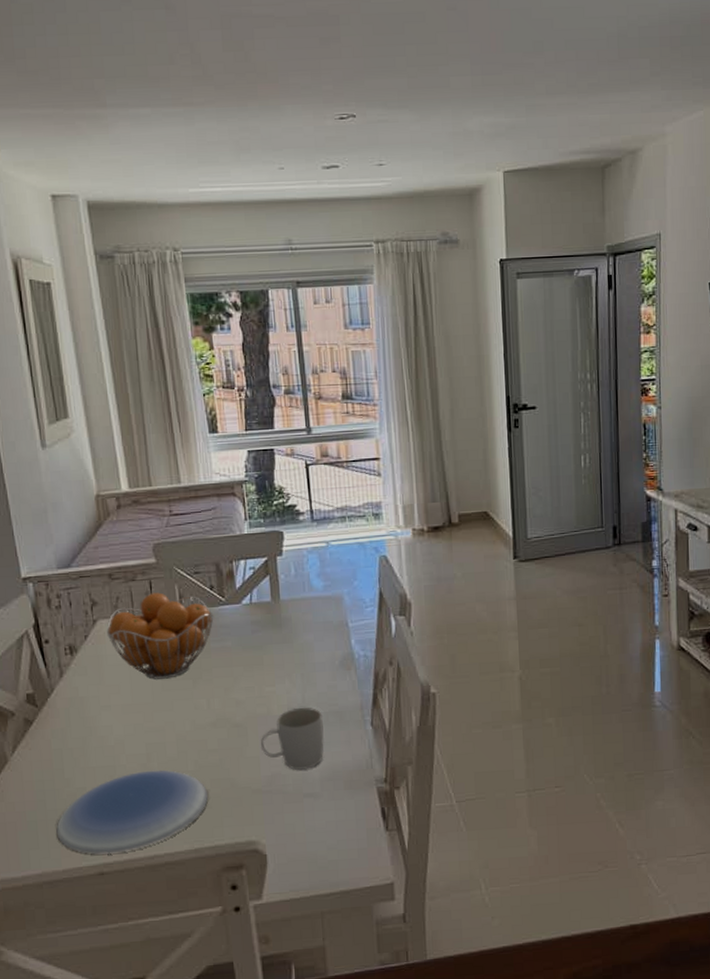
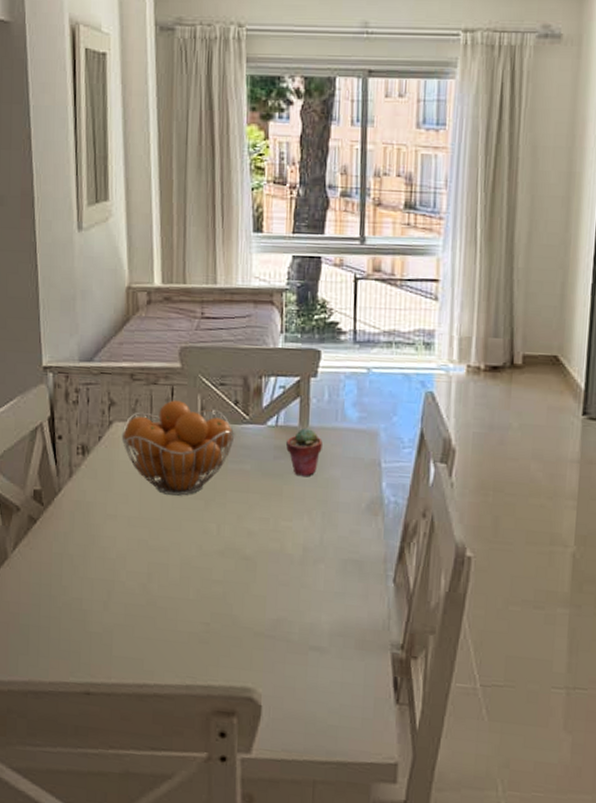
plate: present [56,770,209,855] -> none [47,591,207,675]
mug: present [260,707,324,770] -> none [268,549,340,620]
potted succulent: none [261,601,294,645] -> present [285,427,322,477]

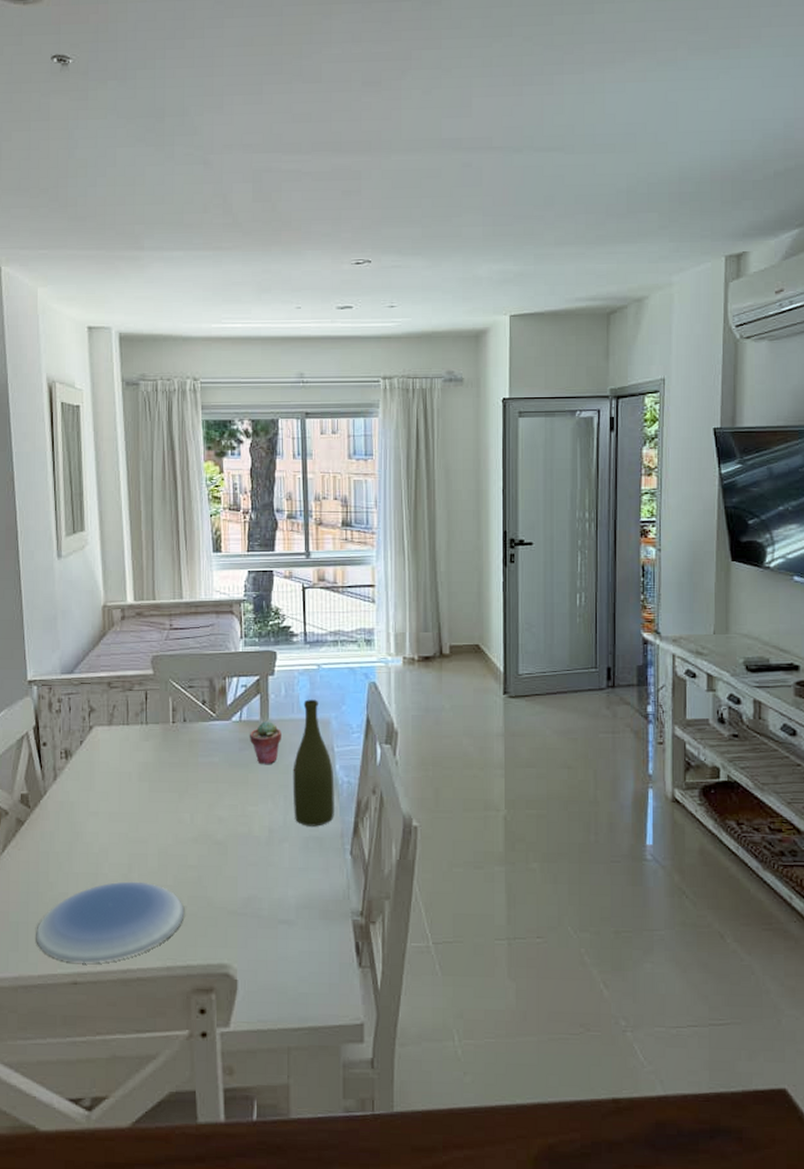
plate: none [47,591,207,675] -> present [36,881,185,964]
fruit basket: present [121,400,235,496] -> none [101,704,204,790]
bottle: none [332,406,380,549] -> present [292,699,334,827]

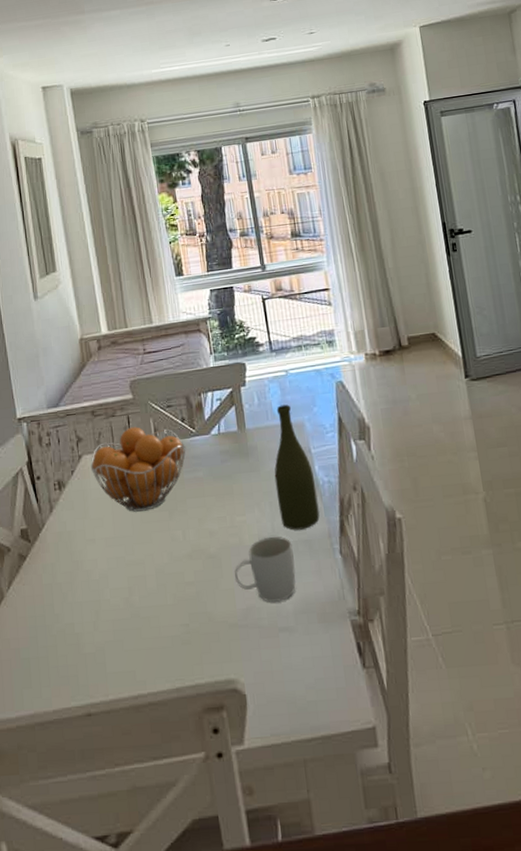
plate: present [36,881,185,964] -> none [47,604,188,694]
fruit basket: none [101,704,204,790] -> present [90,427,186,512]
mug: none [239,830,302,895] -> present [234,536,296,603]
potted succulent: present [249,720,281,765] -> none [229,430,260,474]

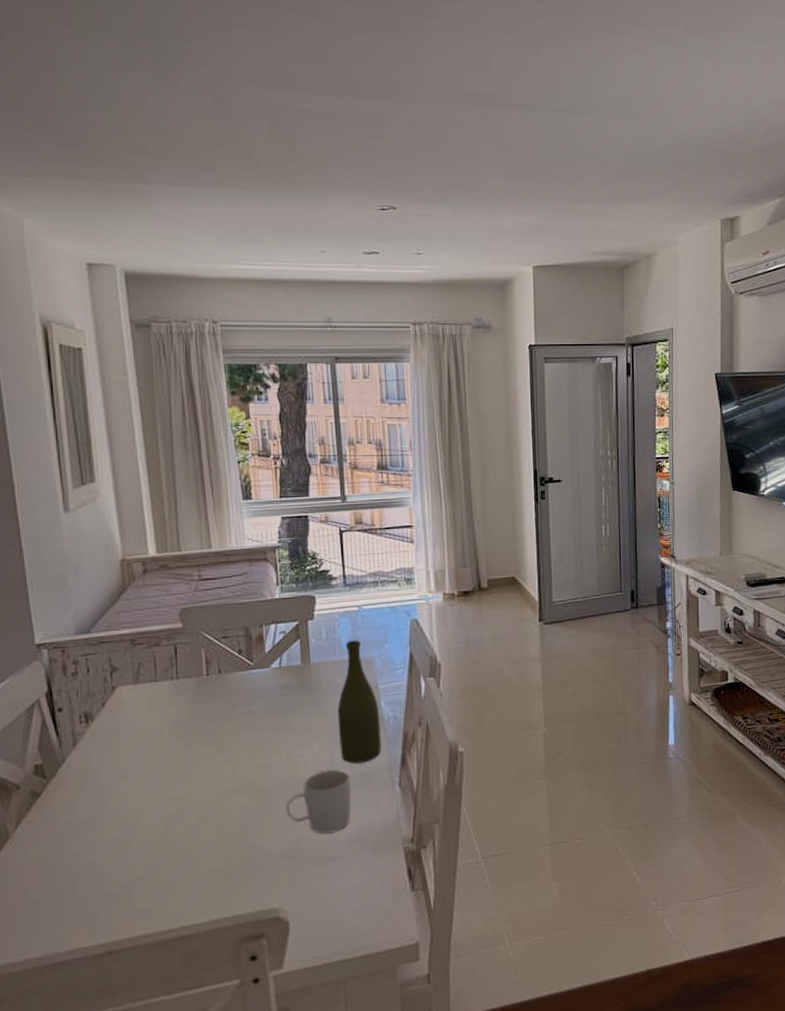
fruit basket: present [90,427,186,512] -> none [126,657,241,746]

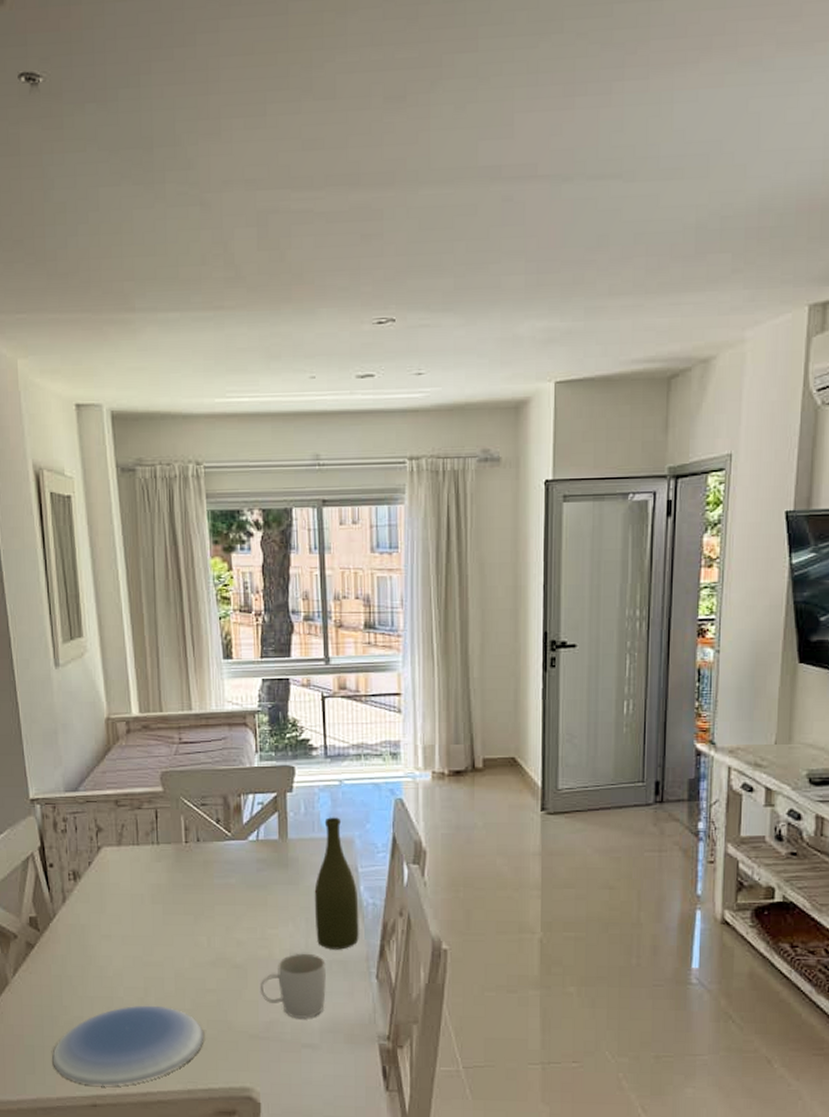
plate: none [61,839,230,933] -> present [52,1005,204,1087]

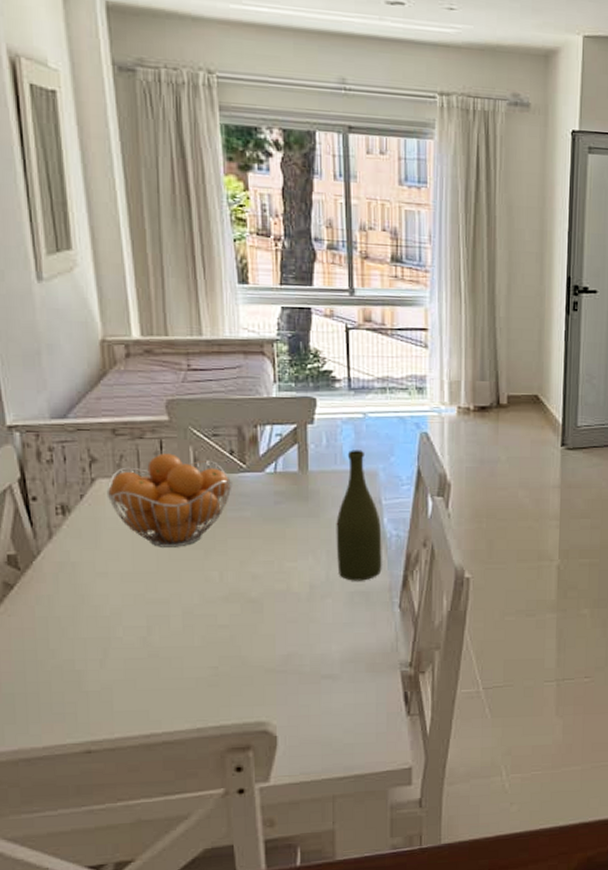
plate: present [52,1005,204,1087] -> none [37,644,216,732]
fruit basket: none [110,823,219,912] -> present [106,453,232,547]
mug: present [260,953,326,1020] -> none [277,585,347,651]

